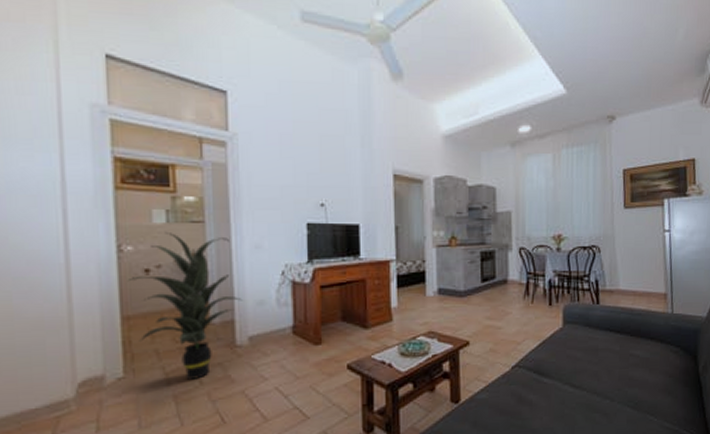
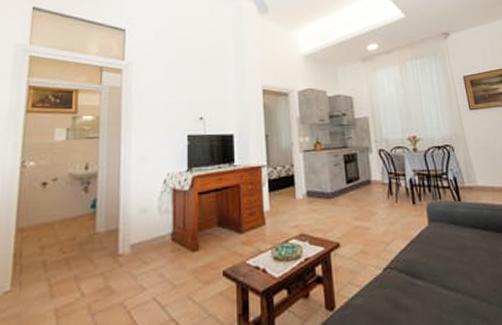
indoor plant: present [127,231,243,379] -> none [26,147,127,291]

